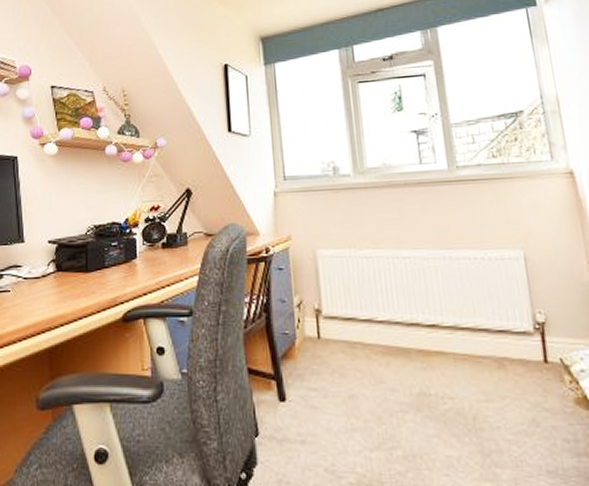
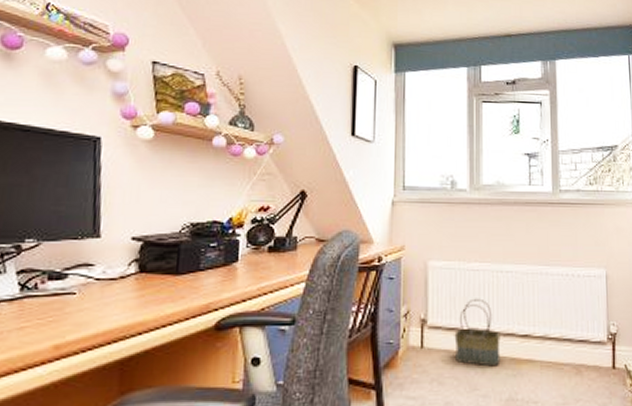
basket: none [352,286,406,359] -> present [454,298,501,367]

